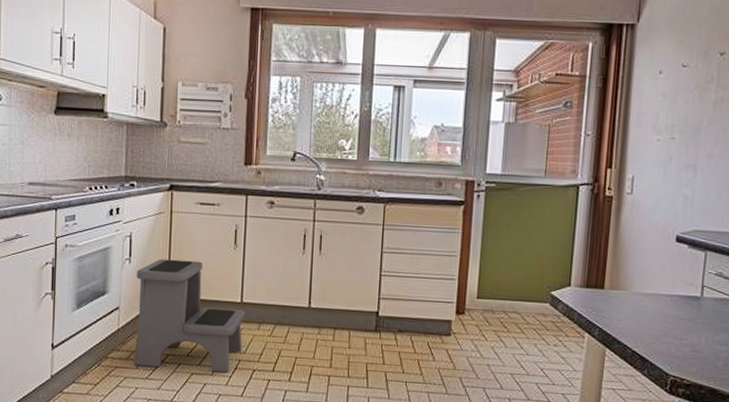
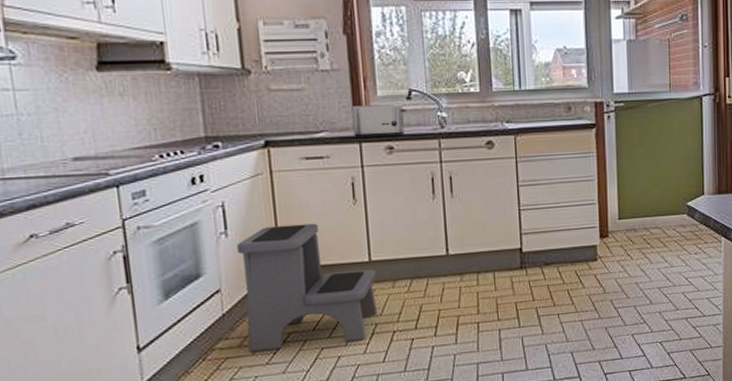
toaster: none [242,161,290,195] -> present [352,103,407,140]

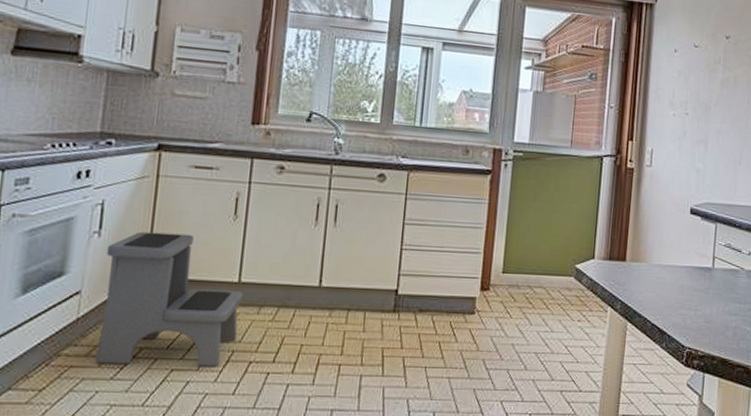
toaster: present [352,103,407,140] -> none [247,120,305,159]

